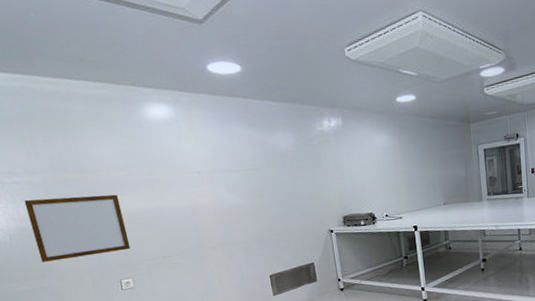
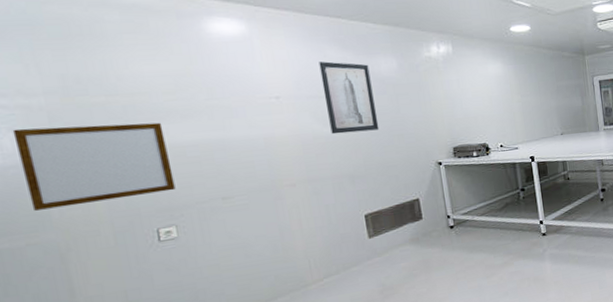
wall art: none [230,138,280,204] -> present [319,61,380,135]

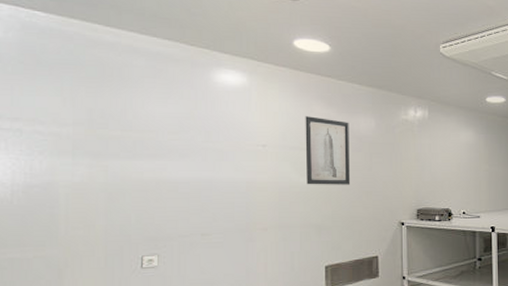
writing board: present [12,122,176,211] -> none [42,153,164,227]

